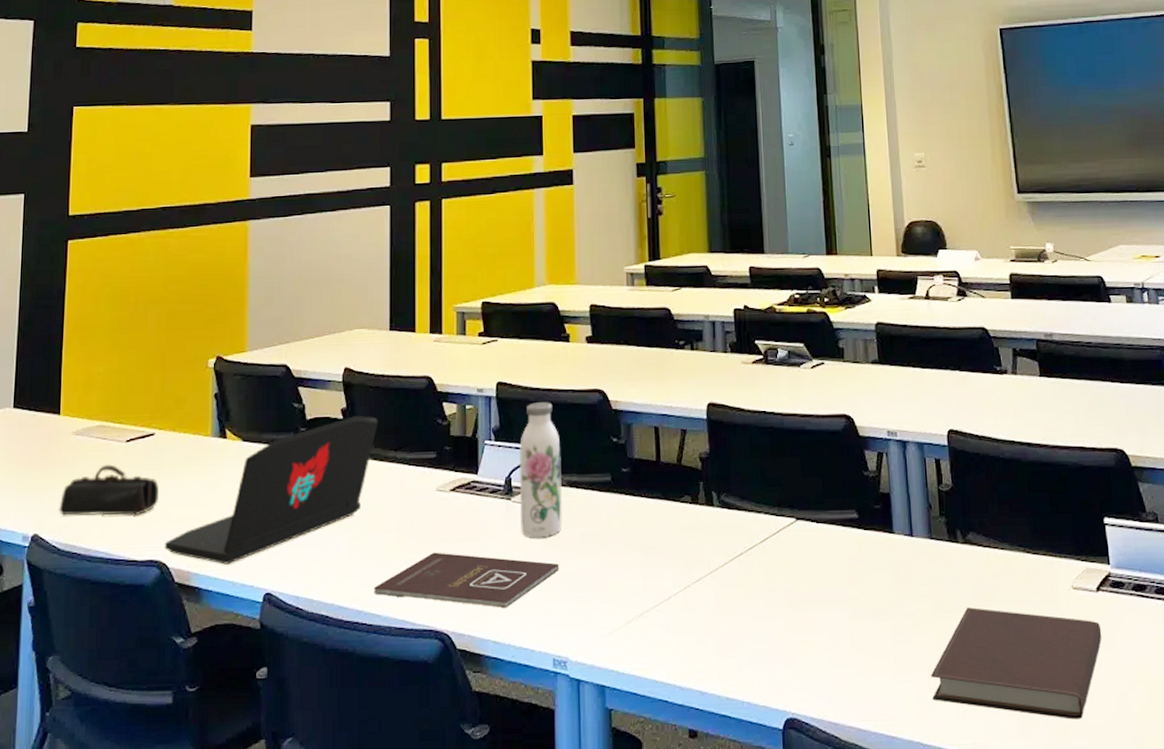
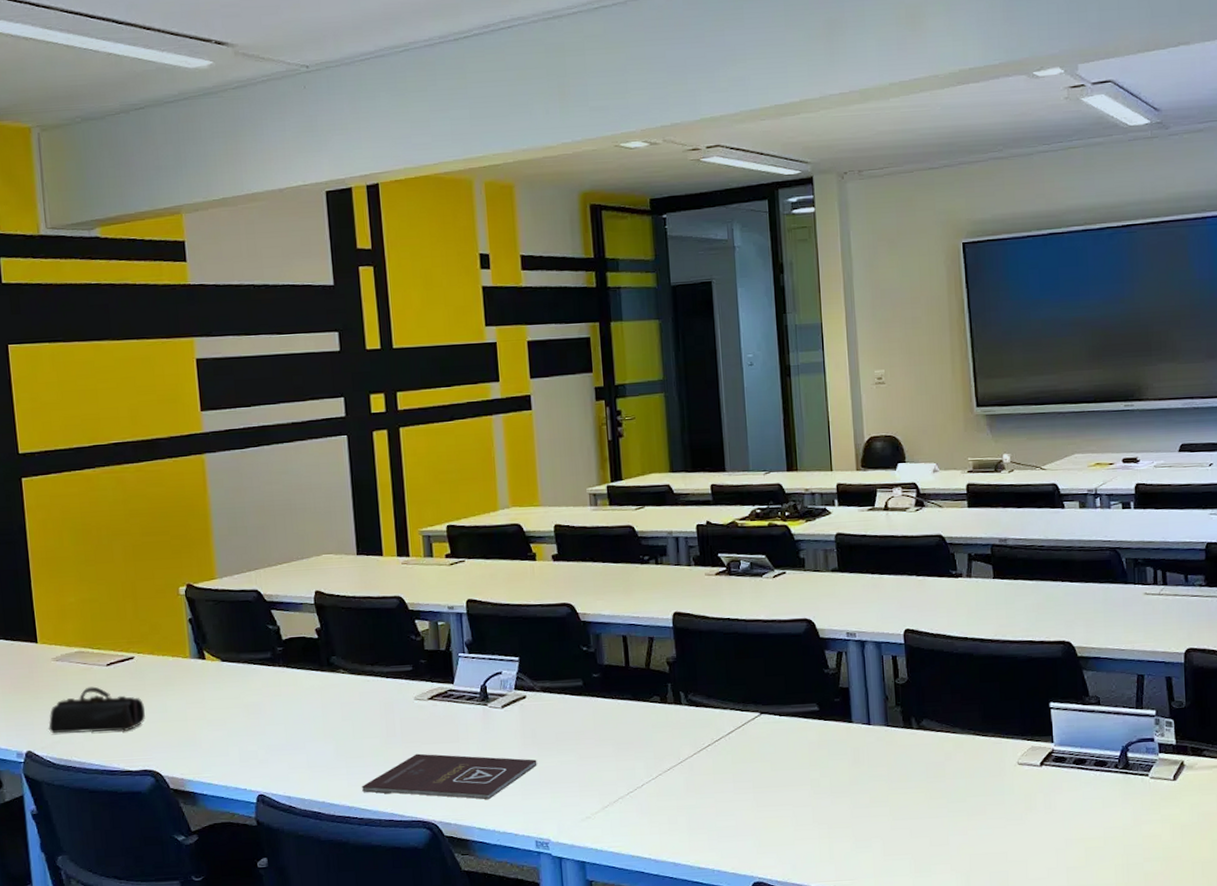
laptop: present [164,416,378,565] -> none [156,634,353,771]
water bottle: present [519,402,562,538] -> none [492,616,538,738]
notebook: present [931,607,1102,720] -> none [886,783,1044,874]

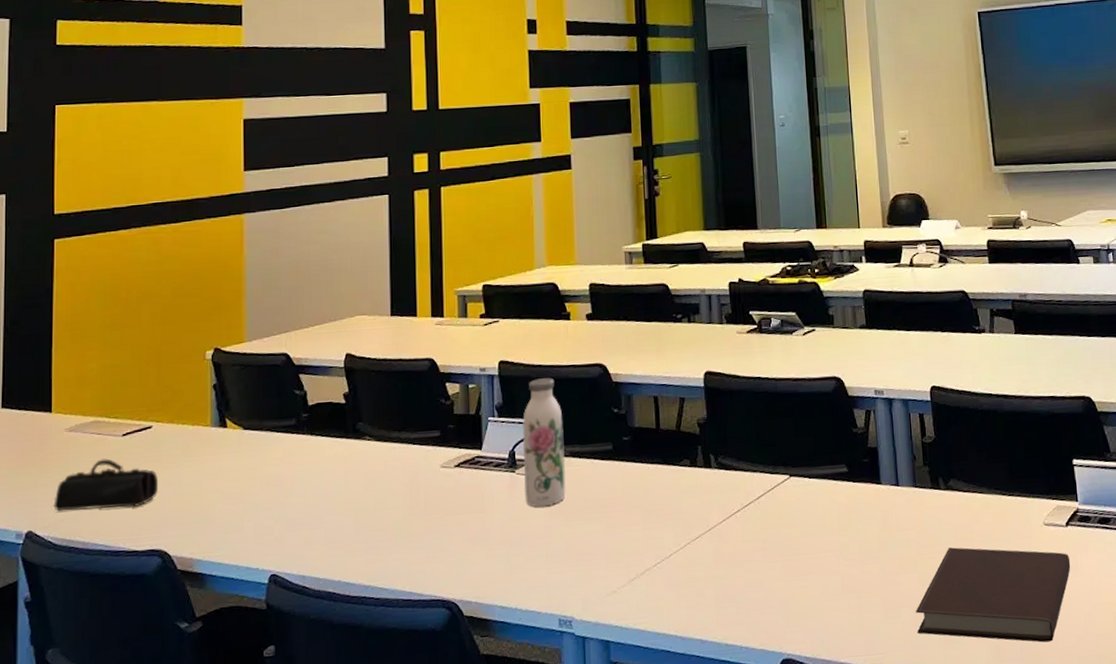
book: present [362,753,537,800] -> none [381,525,564,575]
water bottle: none [492,616,538,738] -> present [522,378,566,507]
notebook: none [886,783,1044,874] -> present [916,547,1071,643]

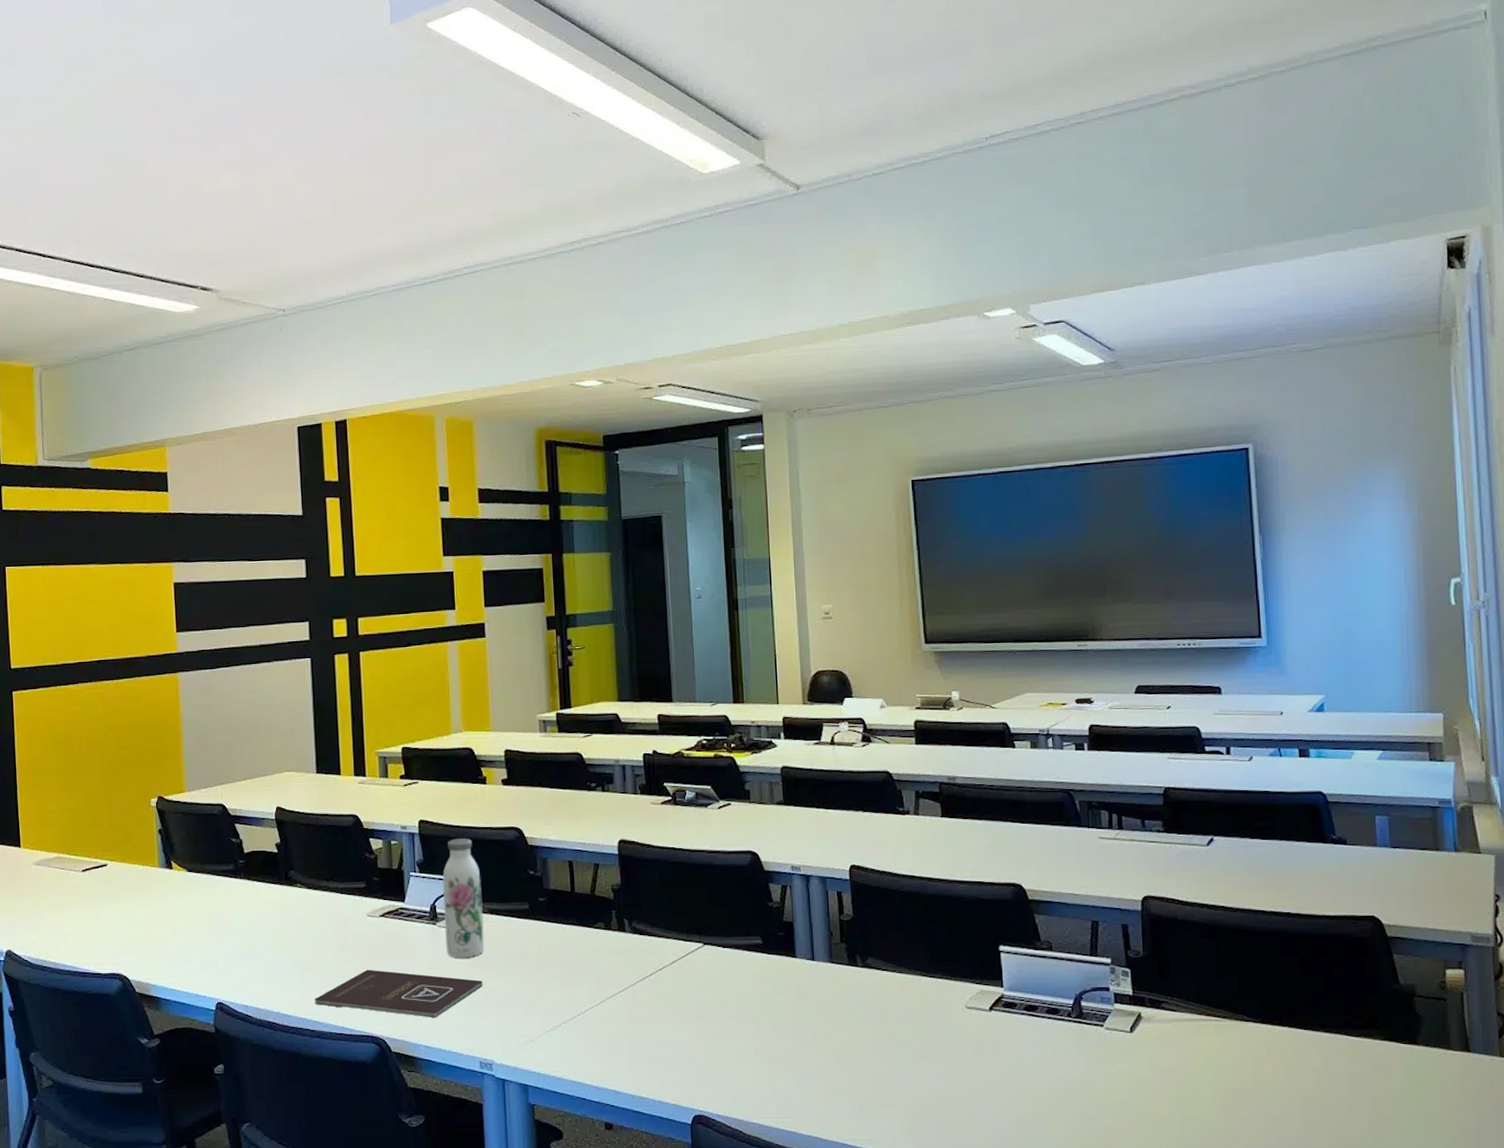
pencil case: present [54,459,158,512] -> none [27,891,115,936]
book: none [381,525,564,575] -> present [315,969,483,1018]
notebook: present [916,547,1071,643] -> none [830,1023,993,1121]

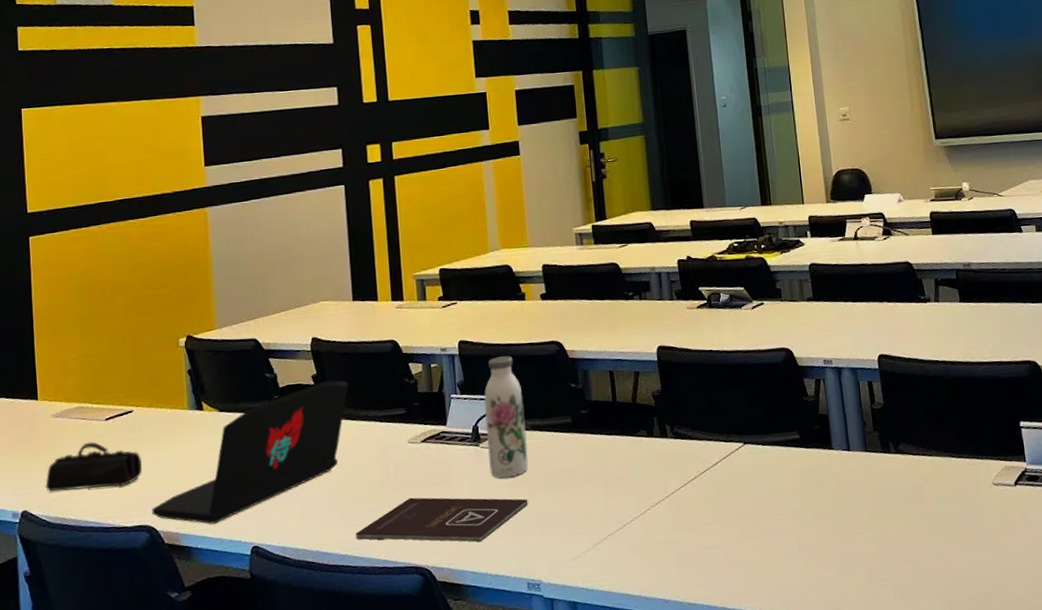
pencil case: none [27,891,115,936] -> present [45,442,142,492]
laptop: none [124,850,311,978] -> present [151,380,349,524]

